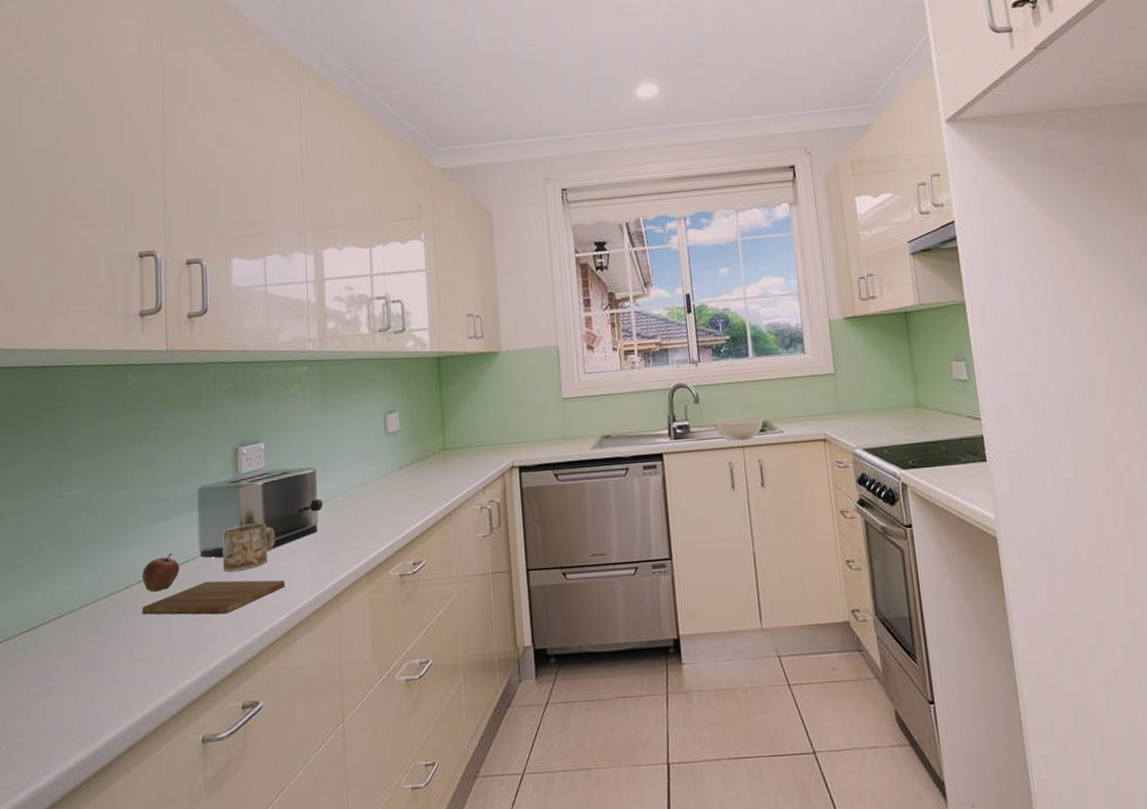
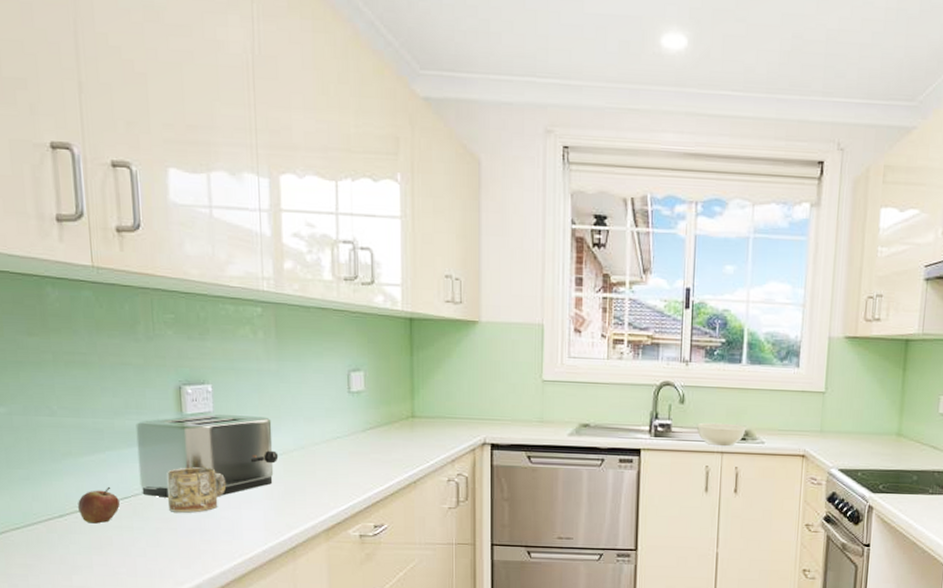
cutting board: present [142,580,285,615] -> none [80,519,237,554]

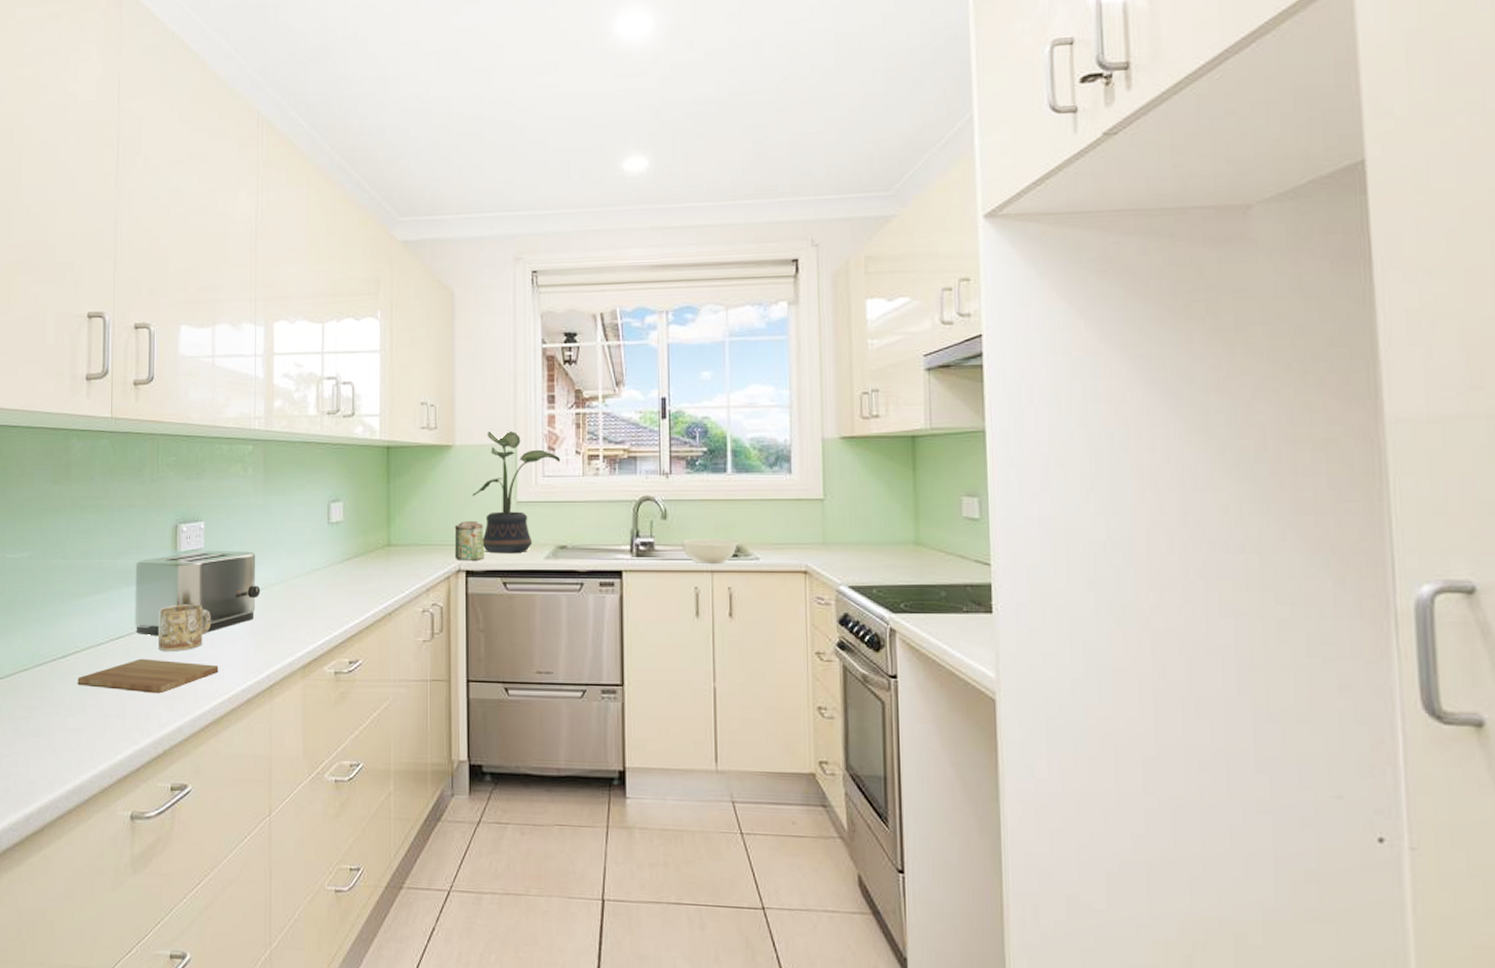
fruit: present [77,486,120,524] -> none [78,626,115,664]
cutting board: none [80,519,237,554] -> present [78,658,219,694]
canister: none [480,397,510,436] -> present [454,521,484,562]
potted plant: none [498,307,587,430] -> present [472,429,561,554]

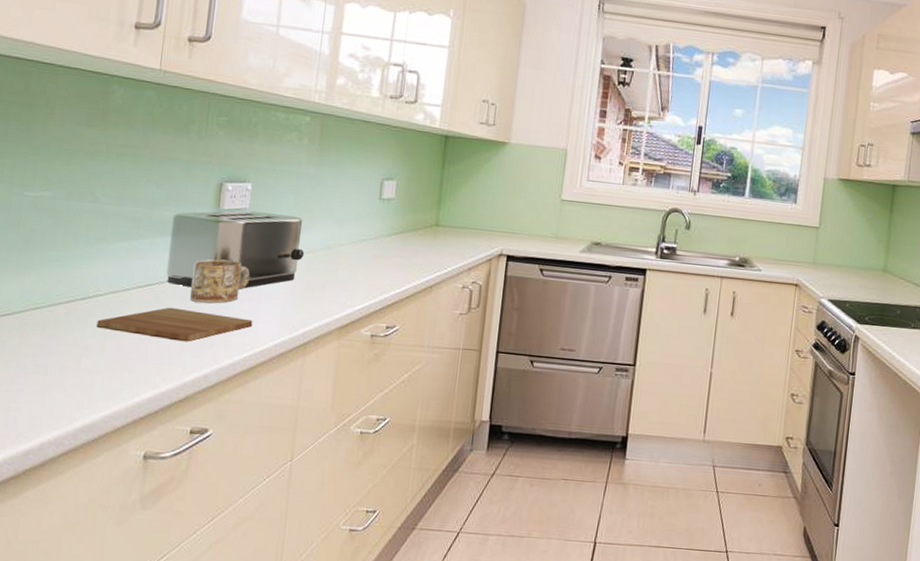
canister: present [454,521,484,562] -> none [498,211,529,248]
potted plant: present [472,429,561,554] -> none [521,133,605,245]
bowl: present [681,539,738,565] -> none [699,248,746,272]

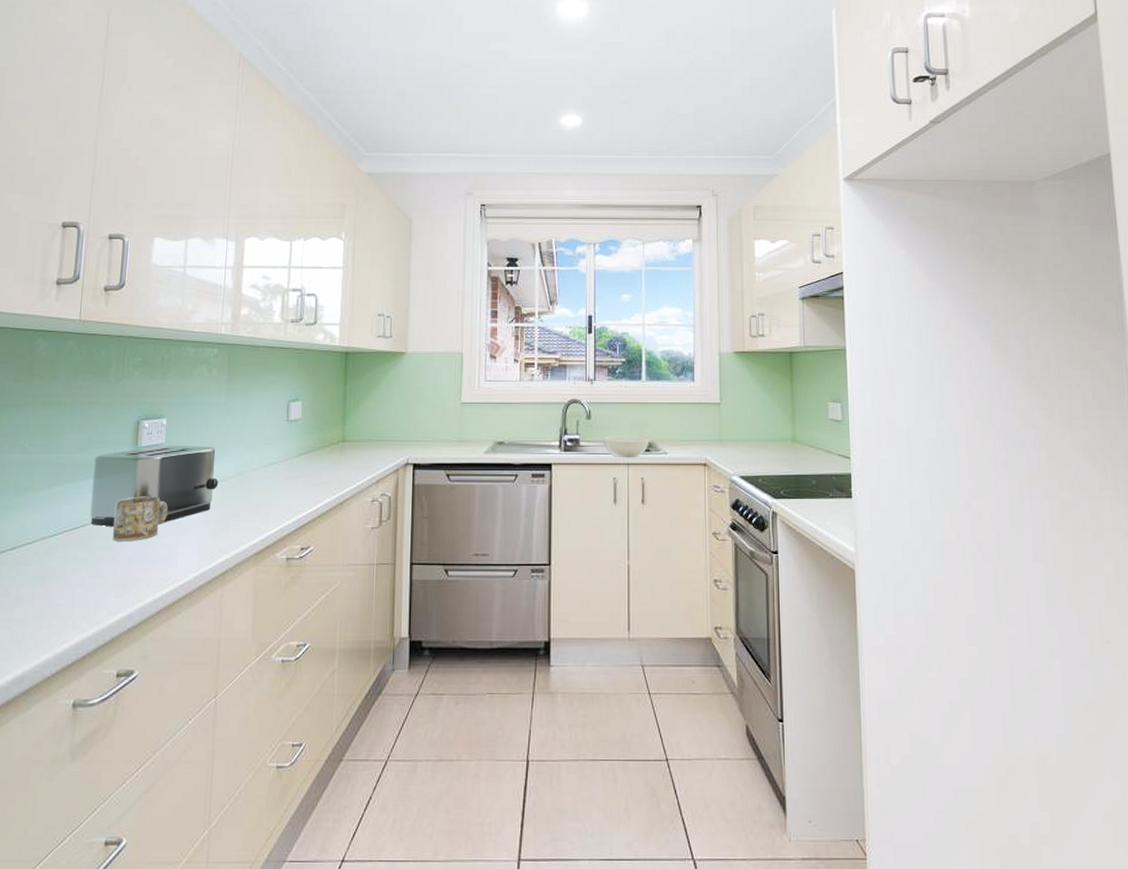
cutting board: present [96,307,253,342] -> none [26,549,173,583]
bowl: none [699,248,746,272] -> present [602,436,649,459]

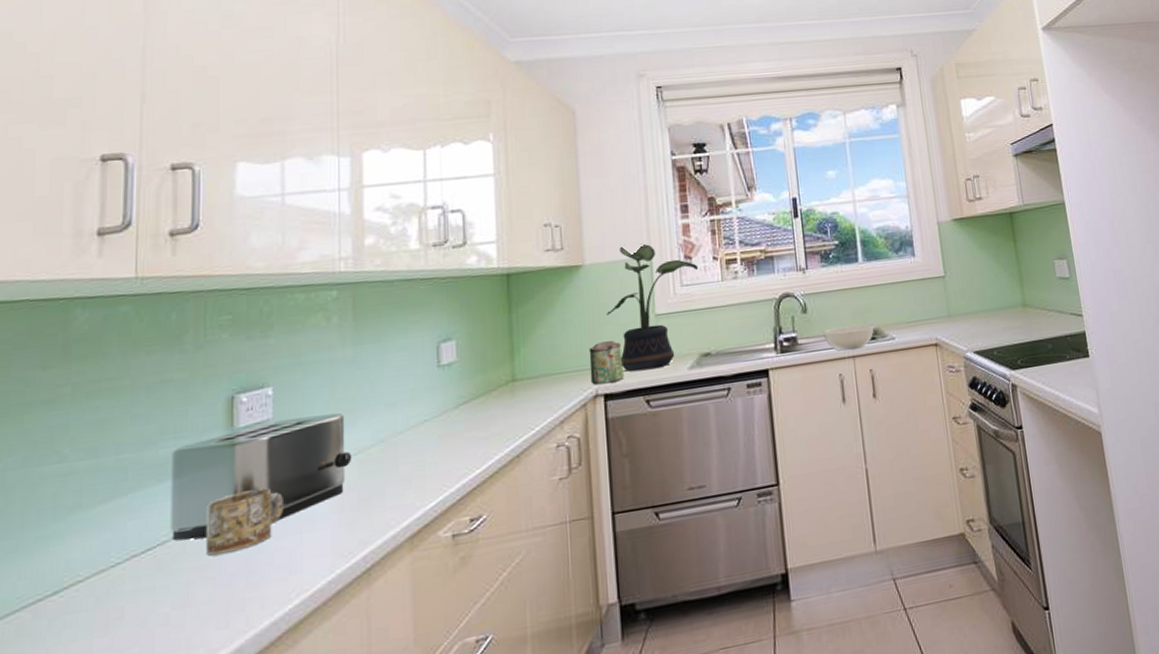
canister: none [403,420,431,456] -> present [589,341,624,386]
potted plant: none [421,339,501,449] -> present [606,243,699,372]

